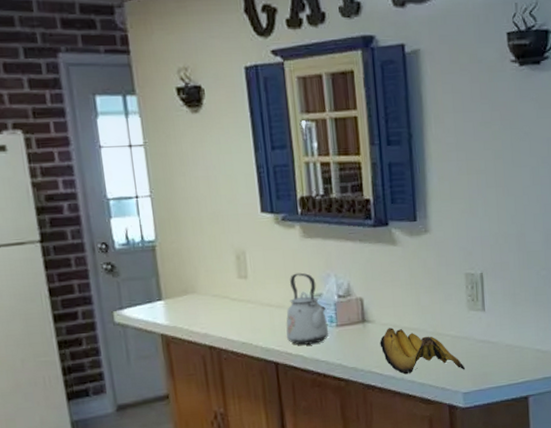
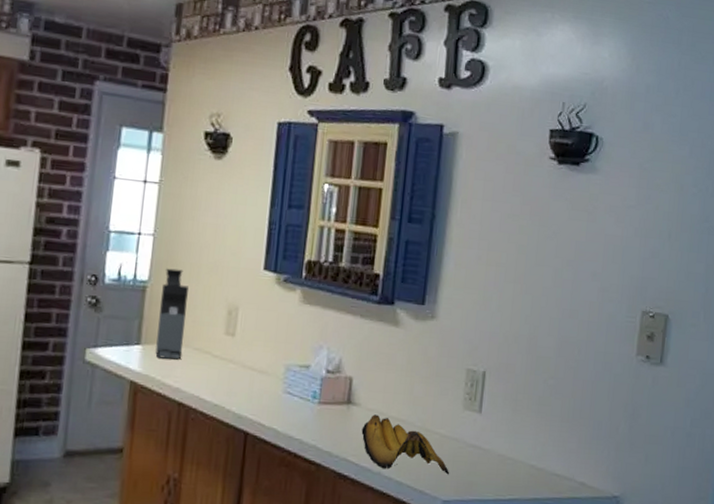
coffee maker: none [170,224,203,310] -> present [155,268,189,359]
kettle: present [286,272,329,345] -> none [262,339,311,419]

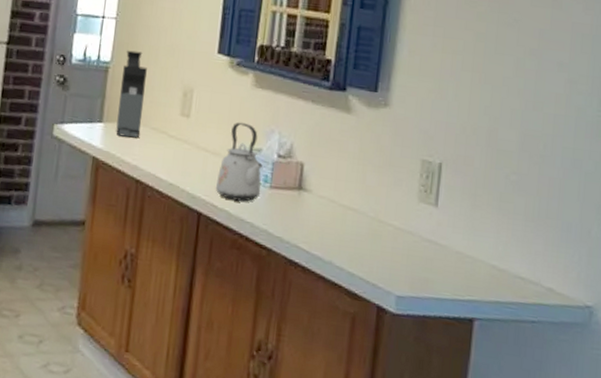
kettle: none [262,339,311,419] -> present [215,122,262,202]
banana bunch: present [361,414,450,475] -> none [312,202,404,270]

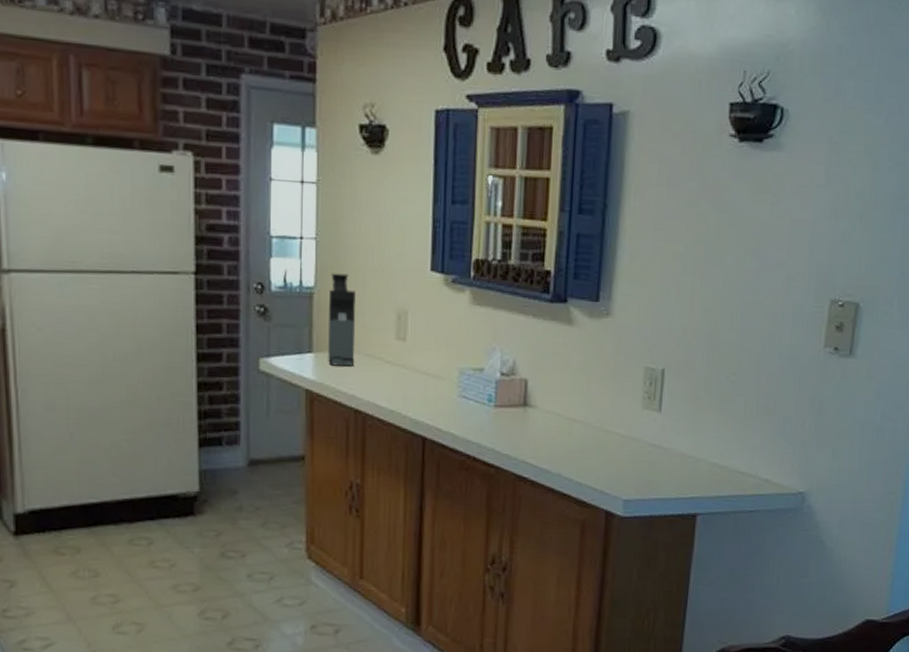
kettle: present [215,122,262,202] -> none [438,342,486,423]

